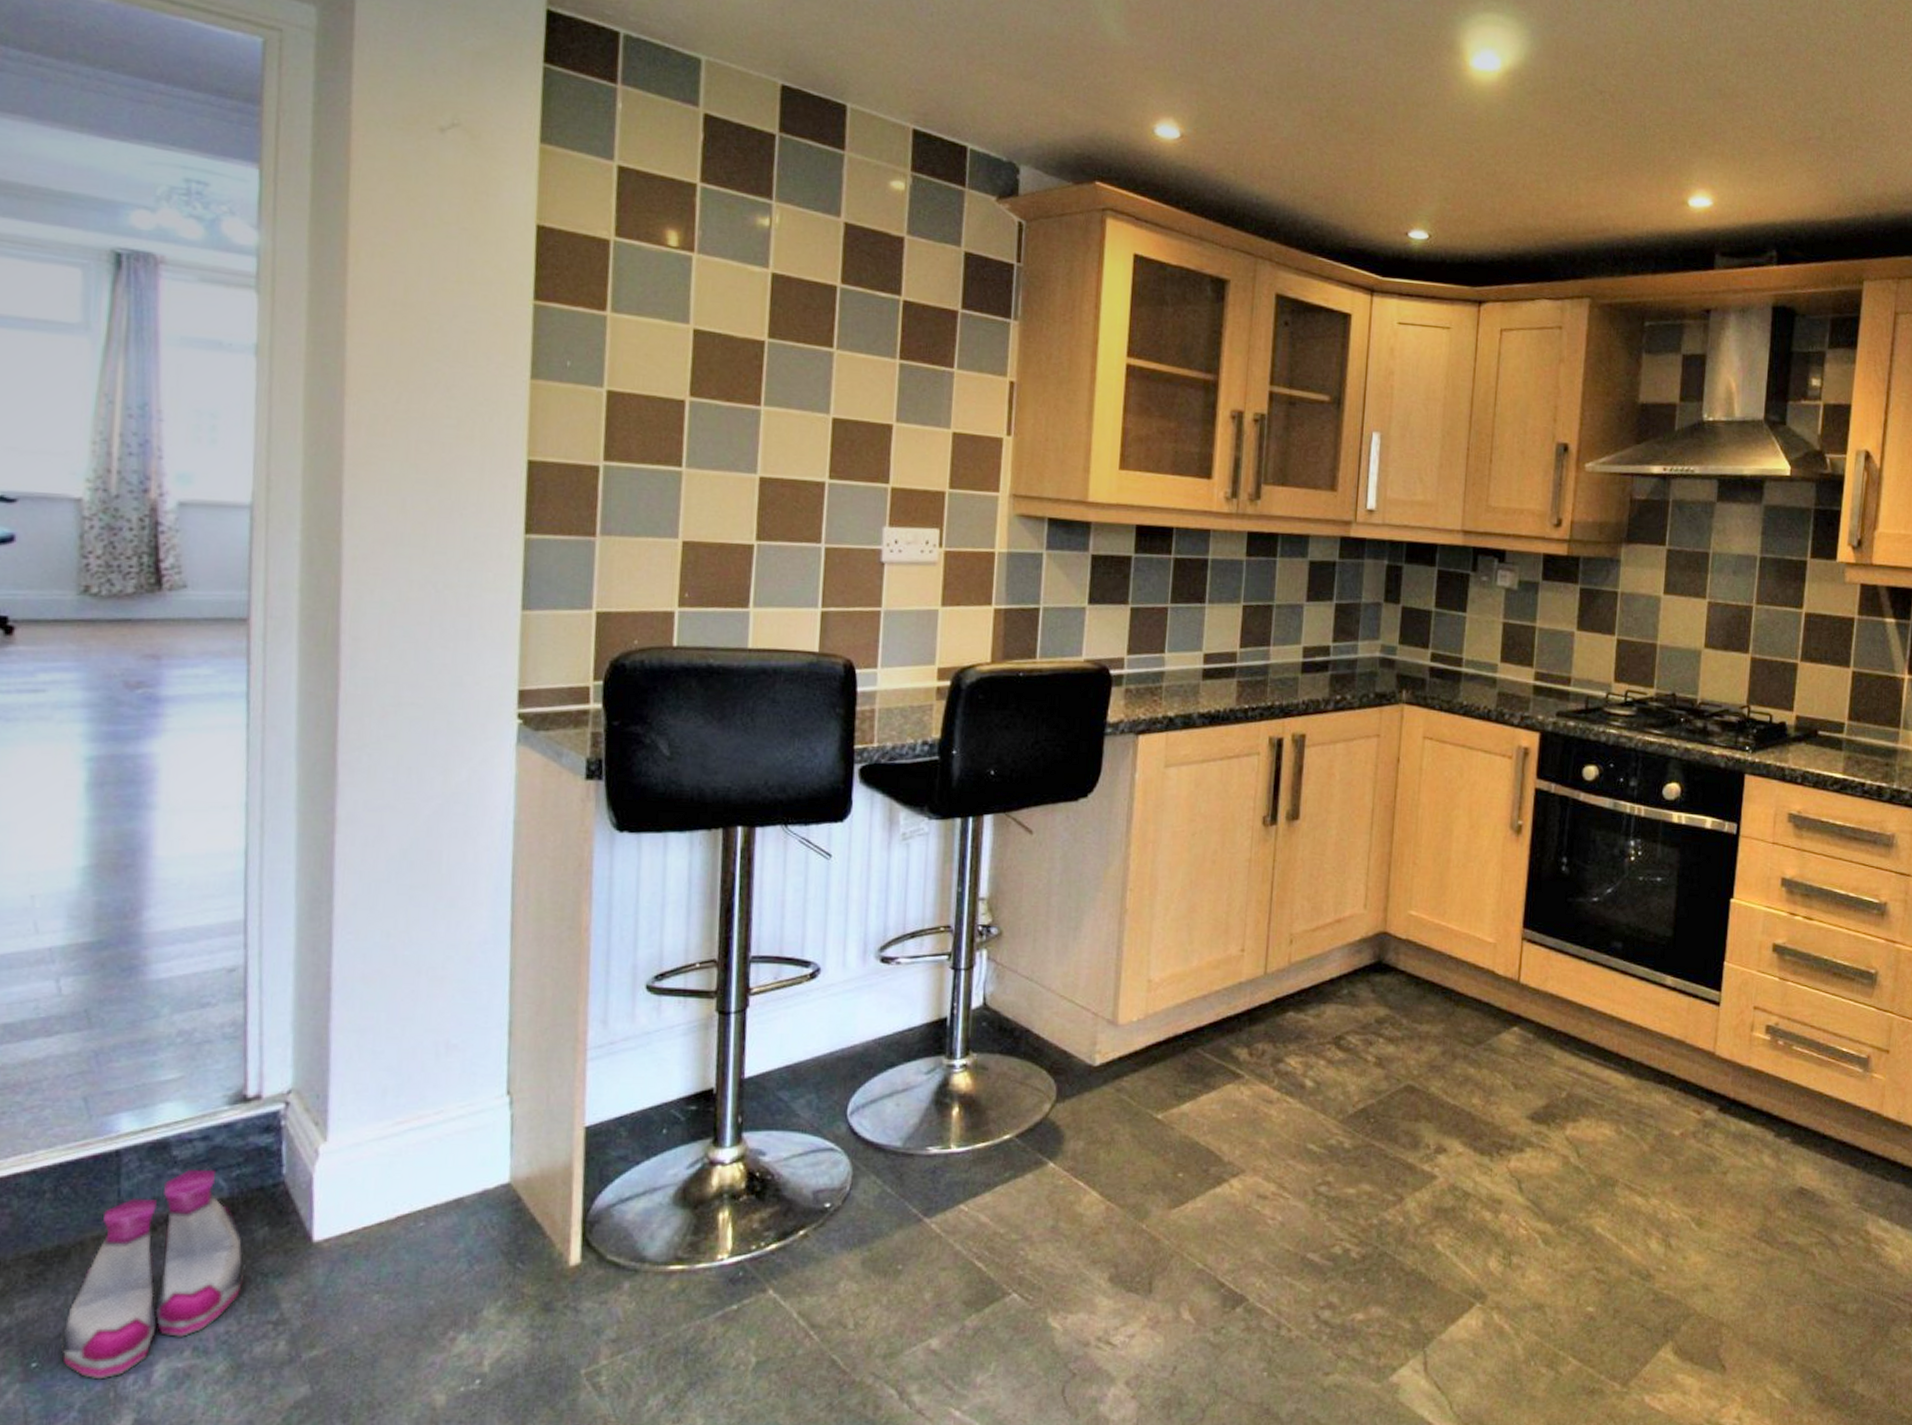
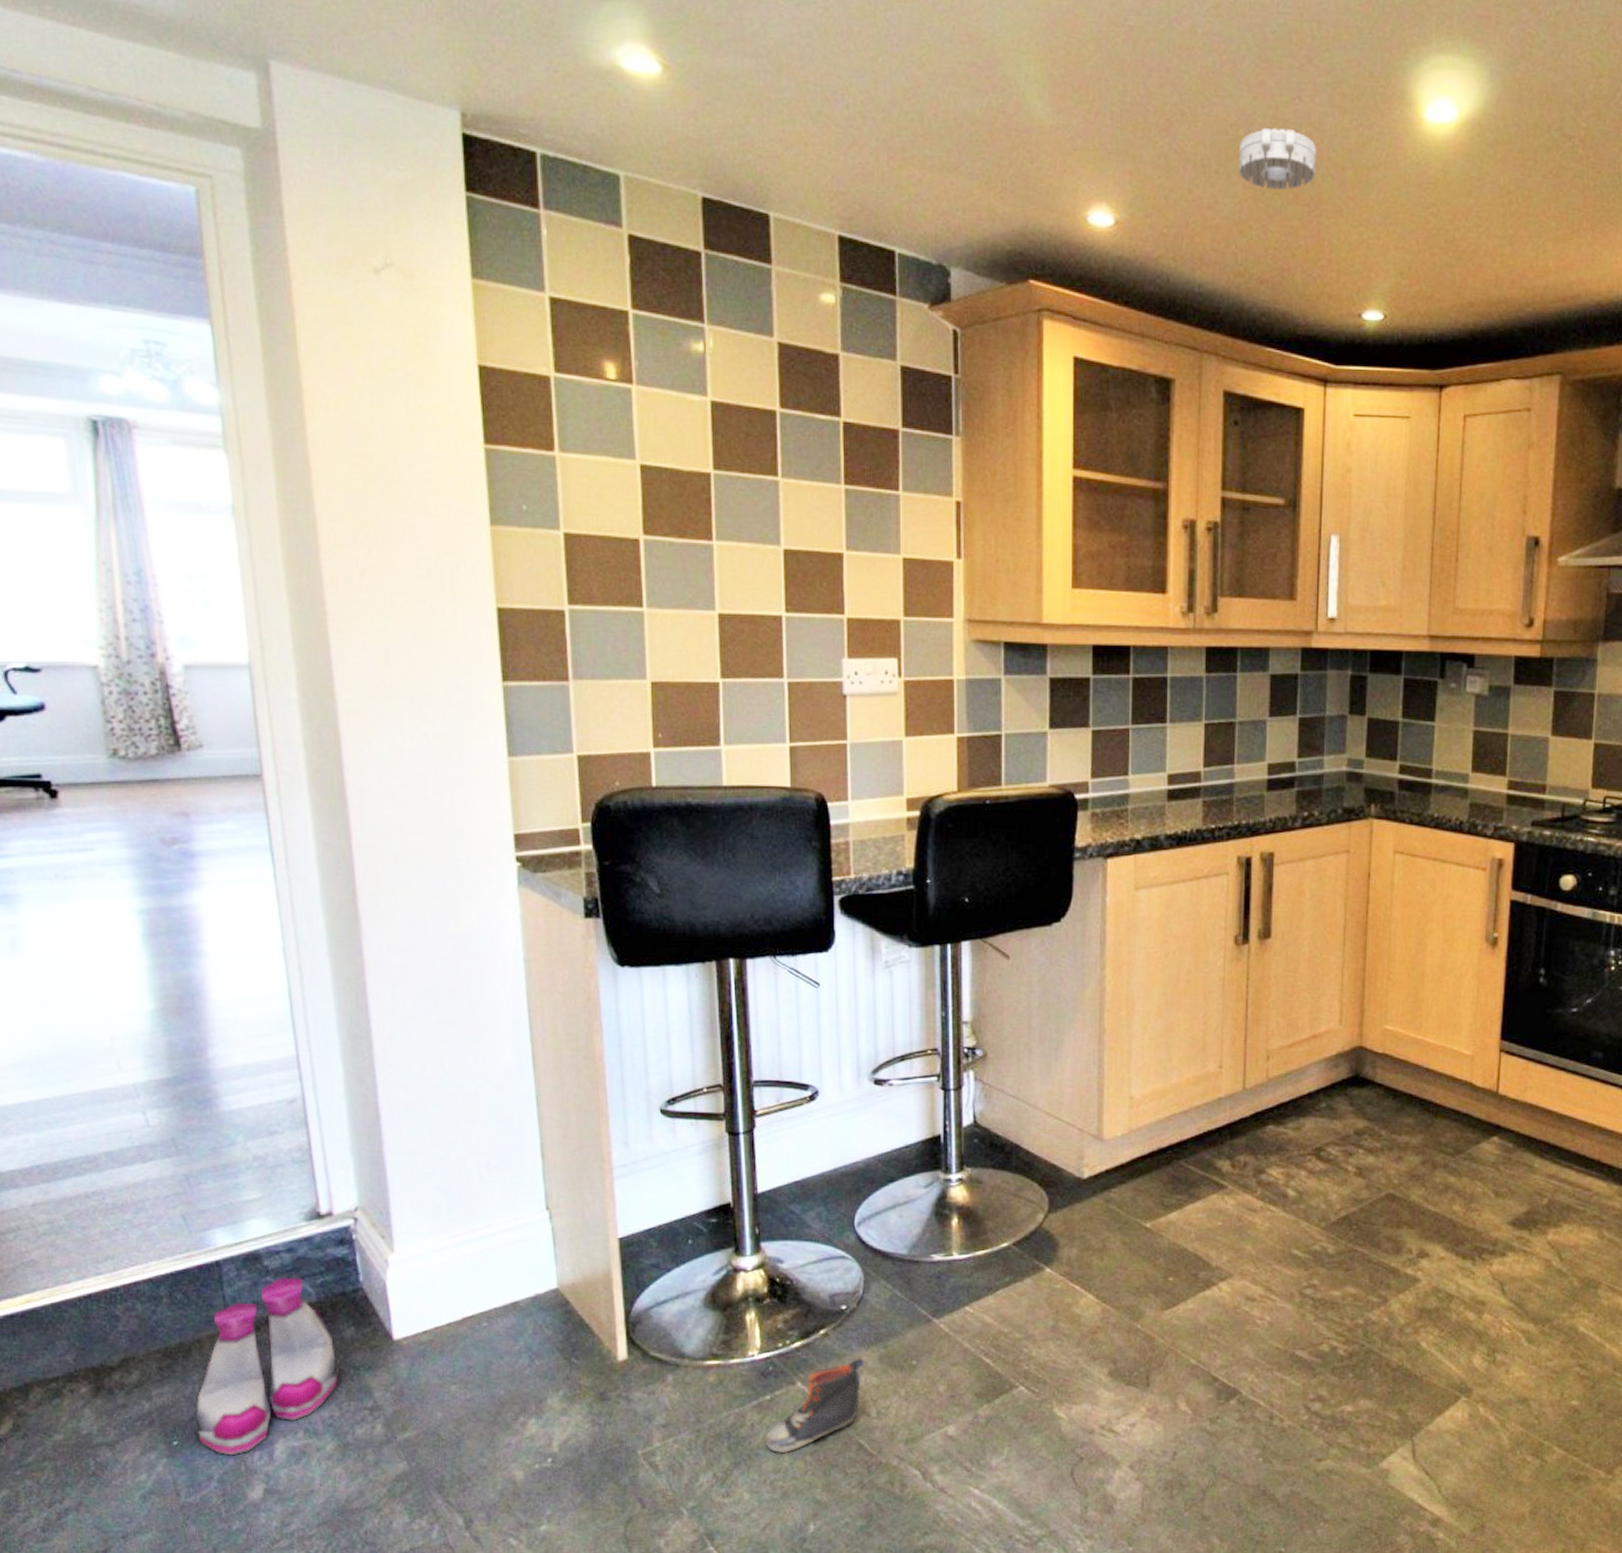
shoe: none [726,1262,844,1372] -> present [764,1358,863,1454]
smoke detector: none [1299,63,1372,119] -> present [1239,127,1317,190]

